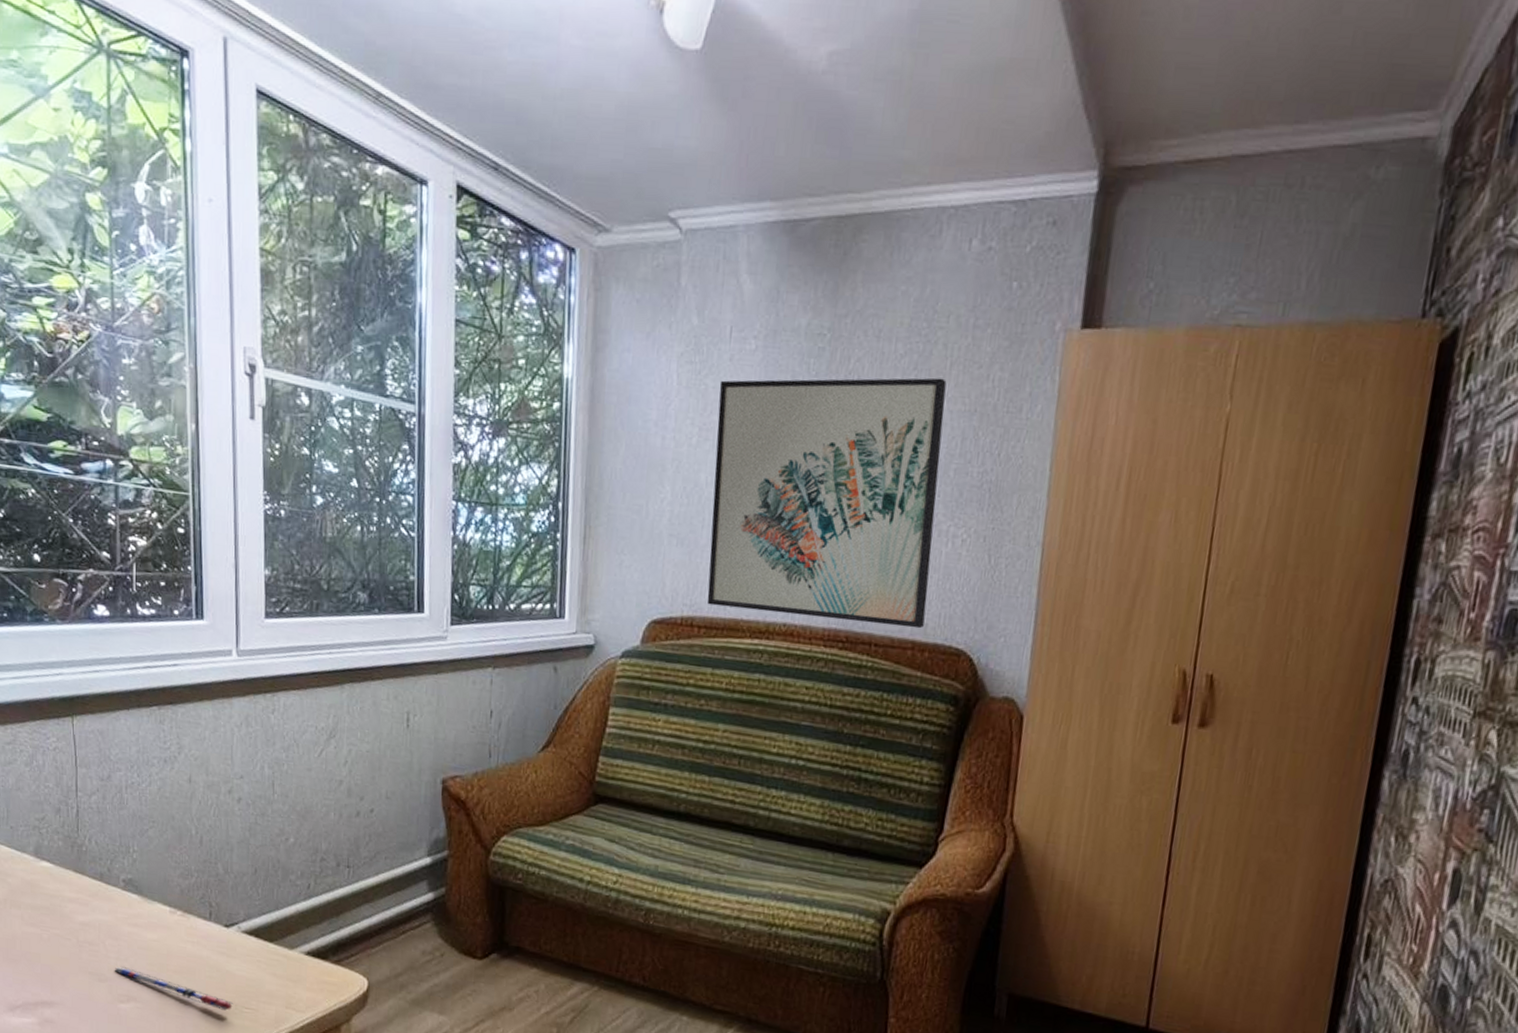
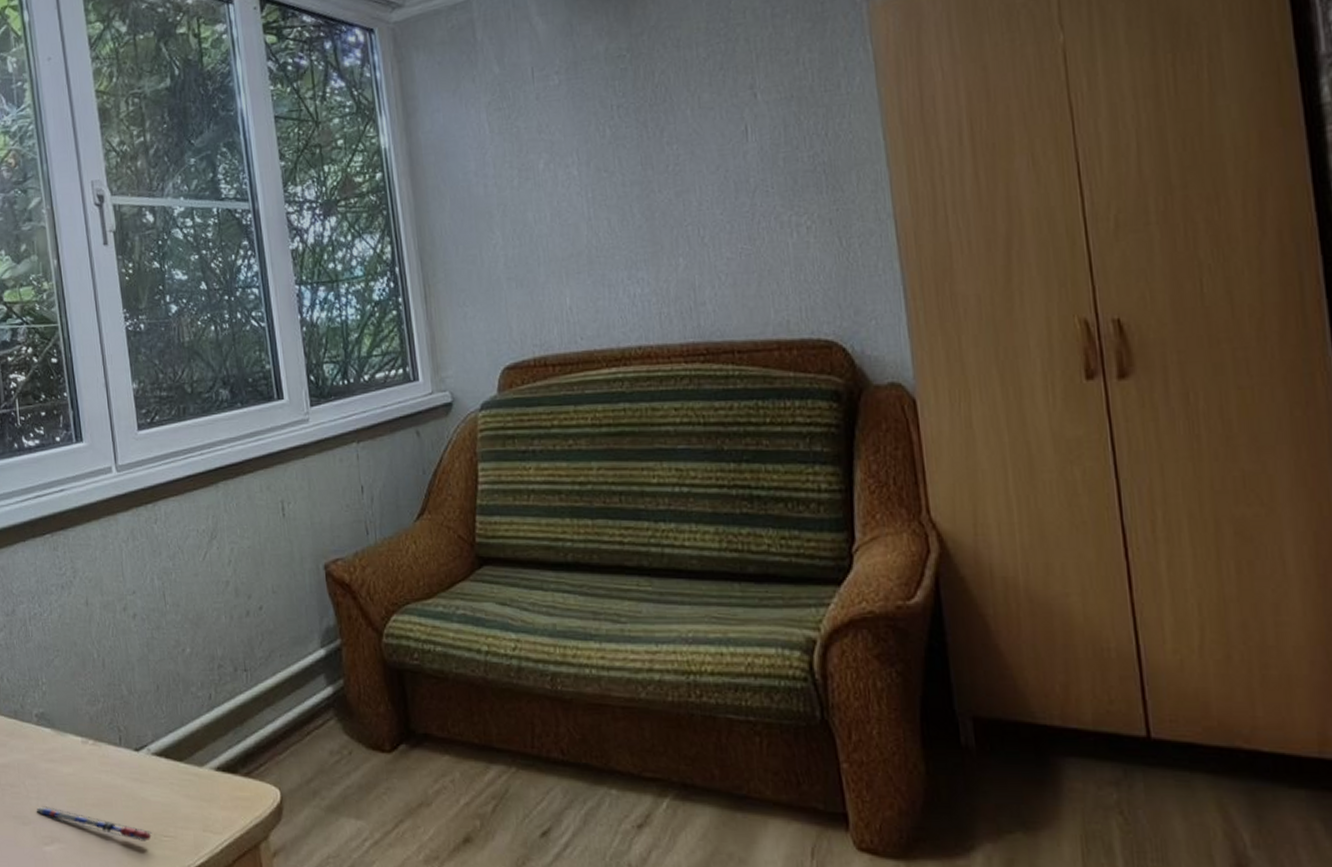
wall art: present [707,377,947,629] -> none [530,72,786,341]

